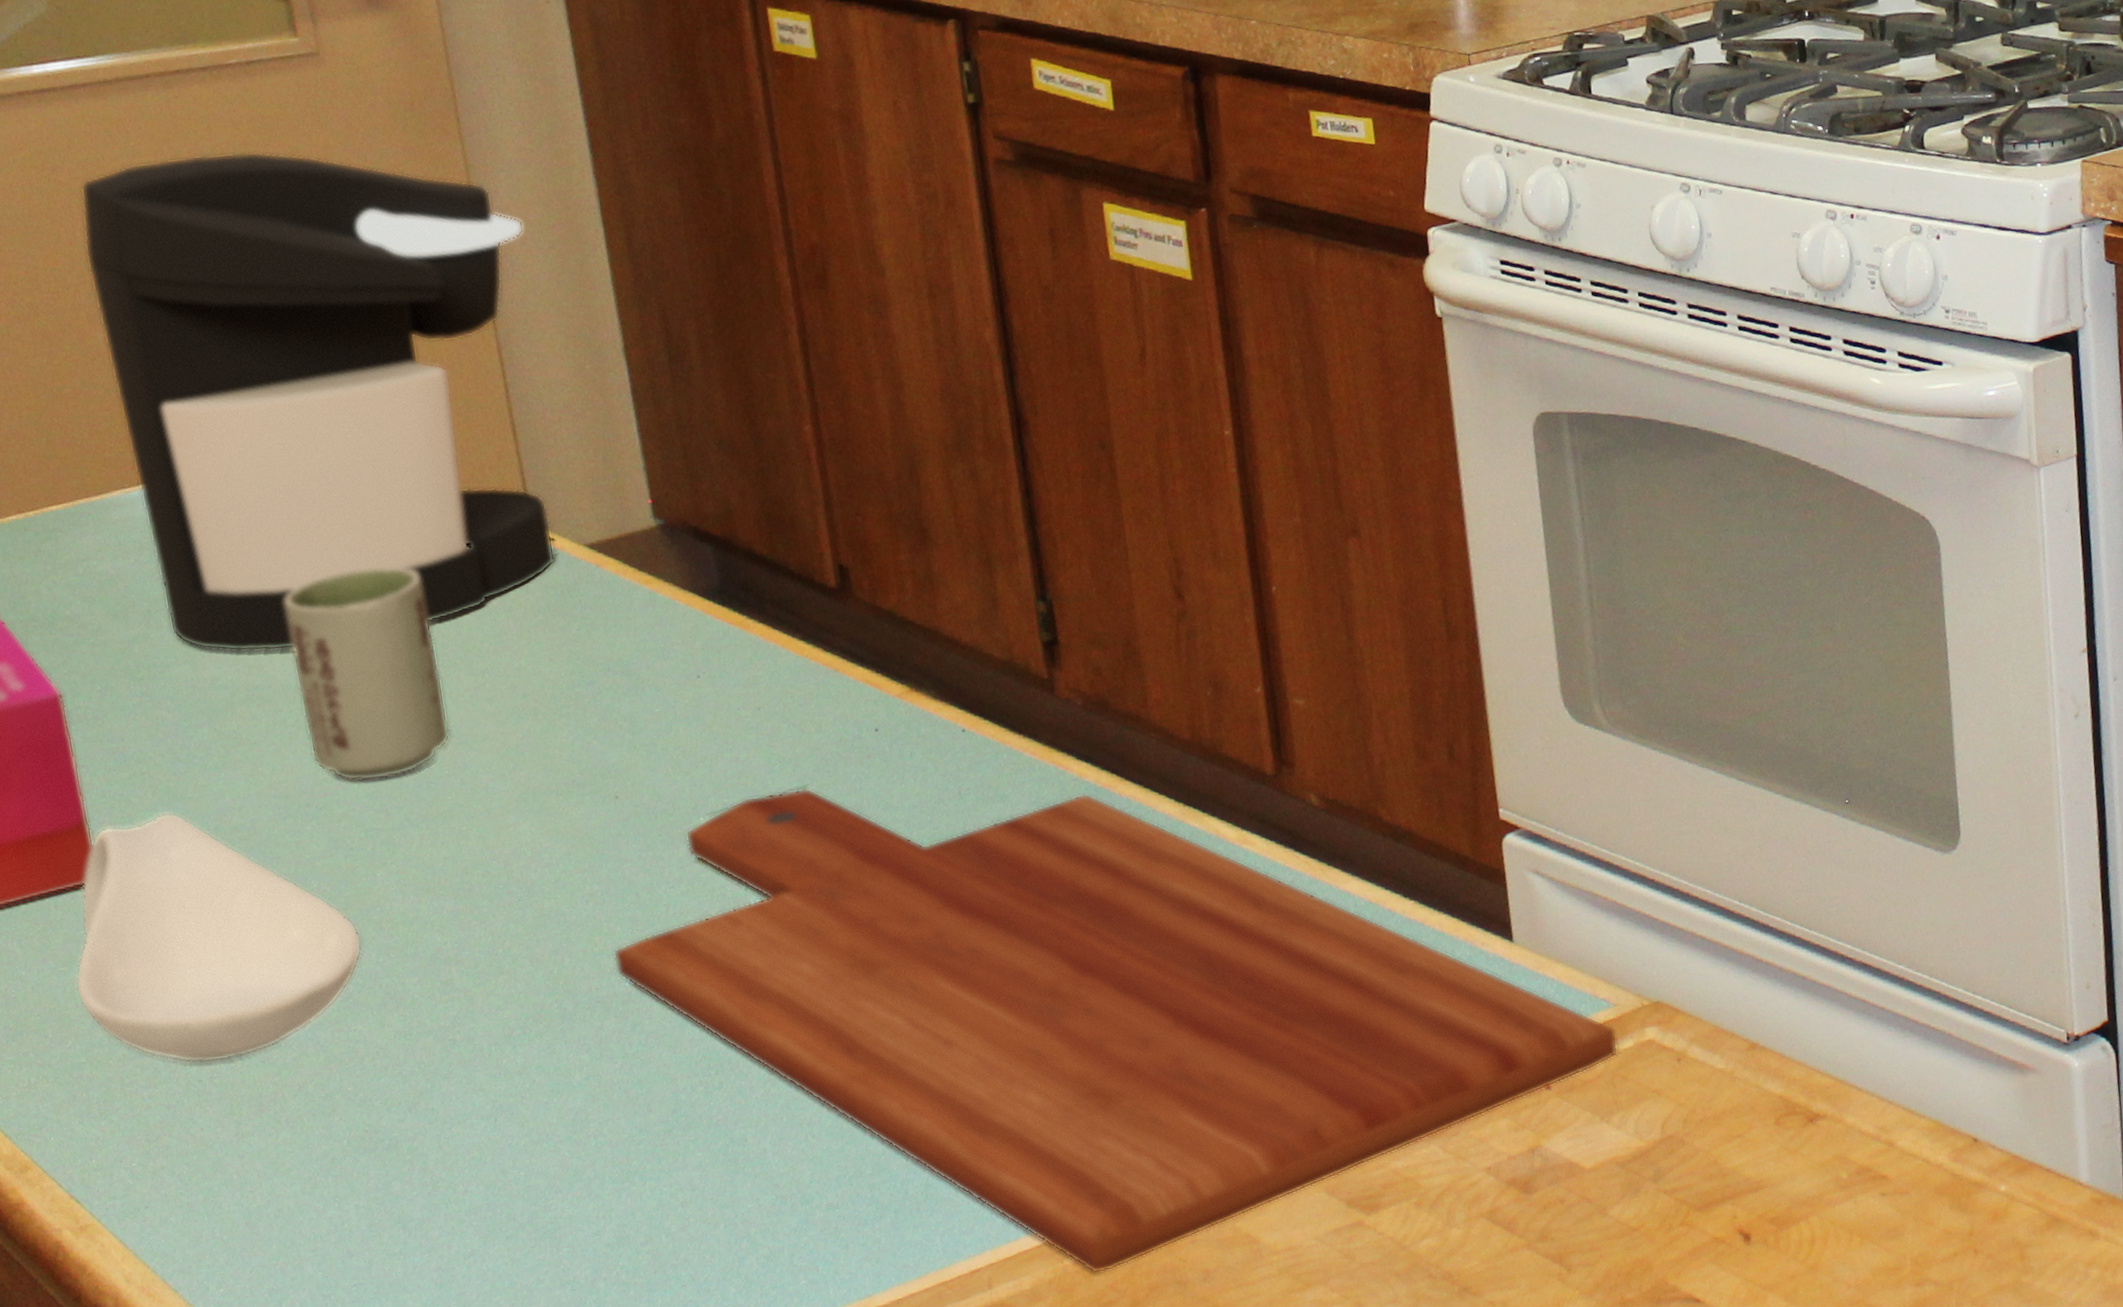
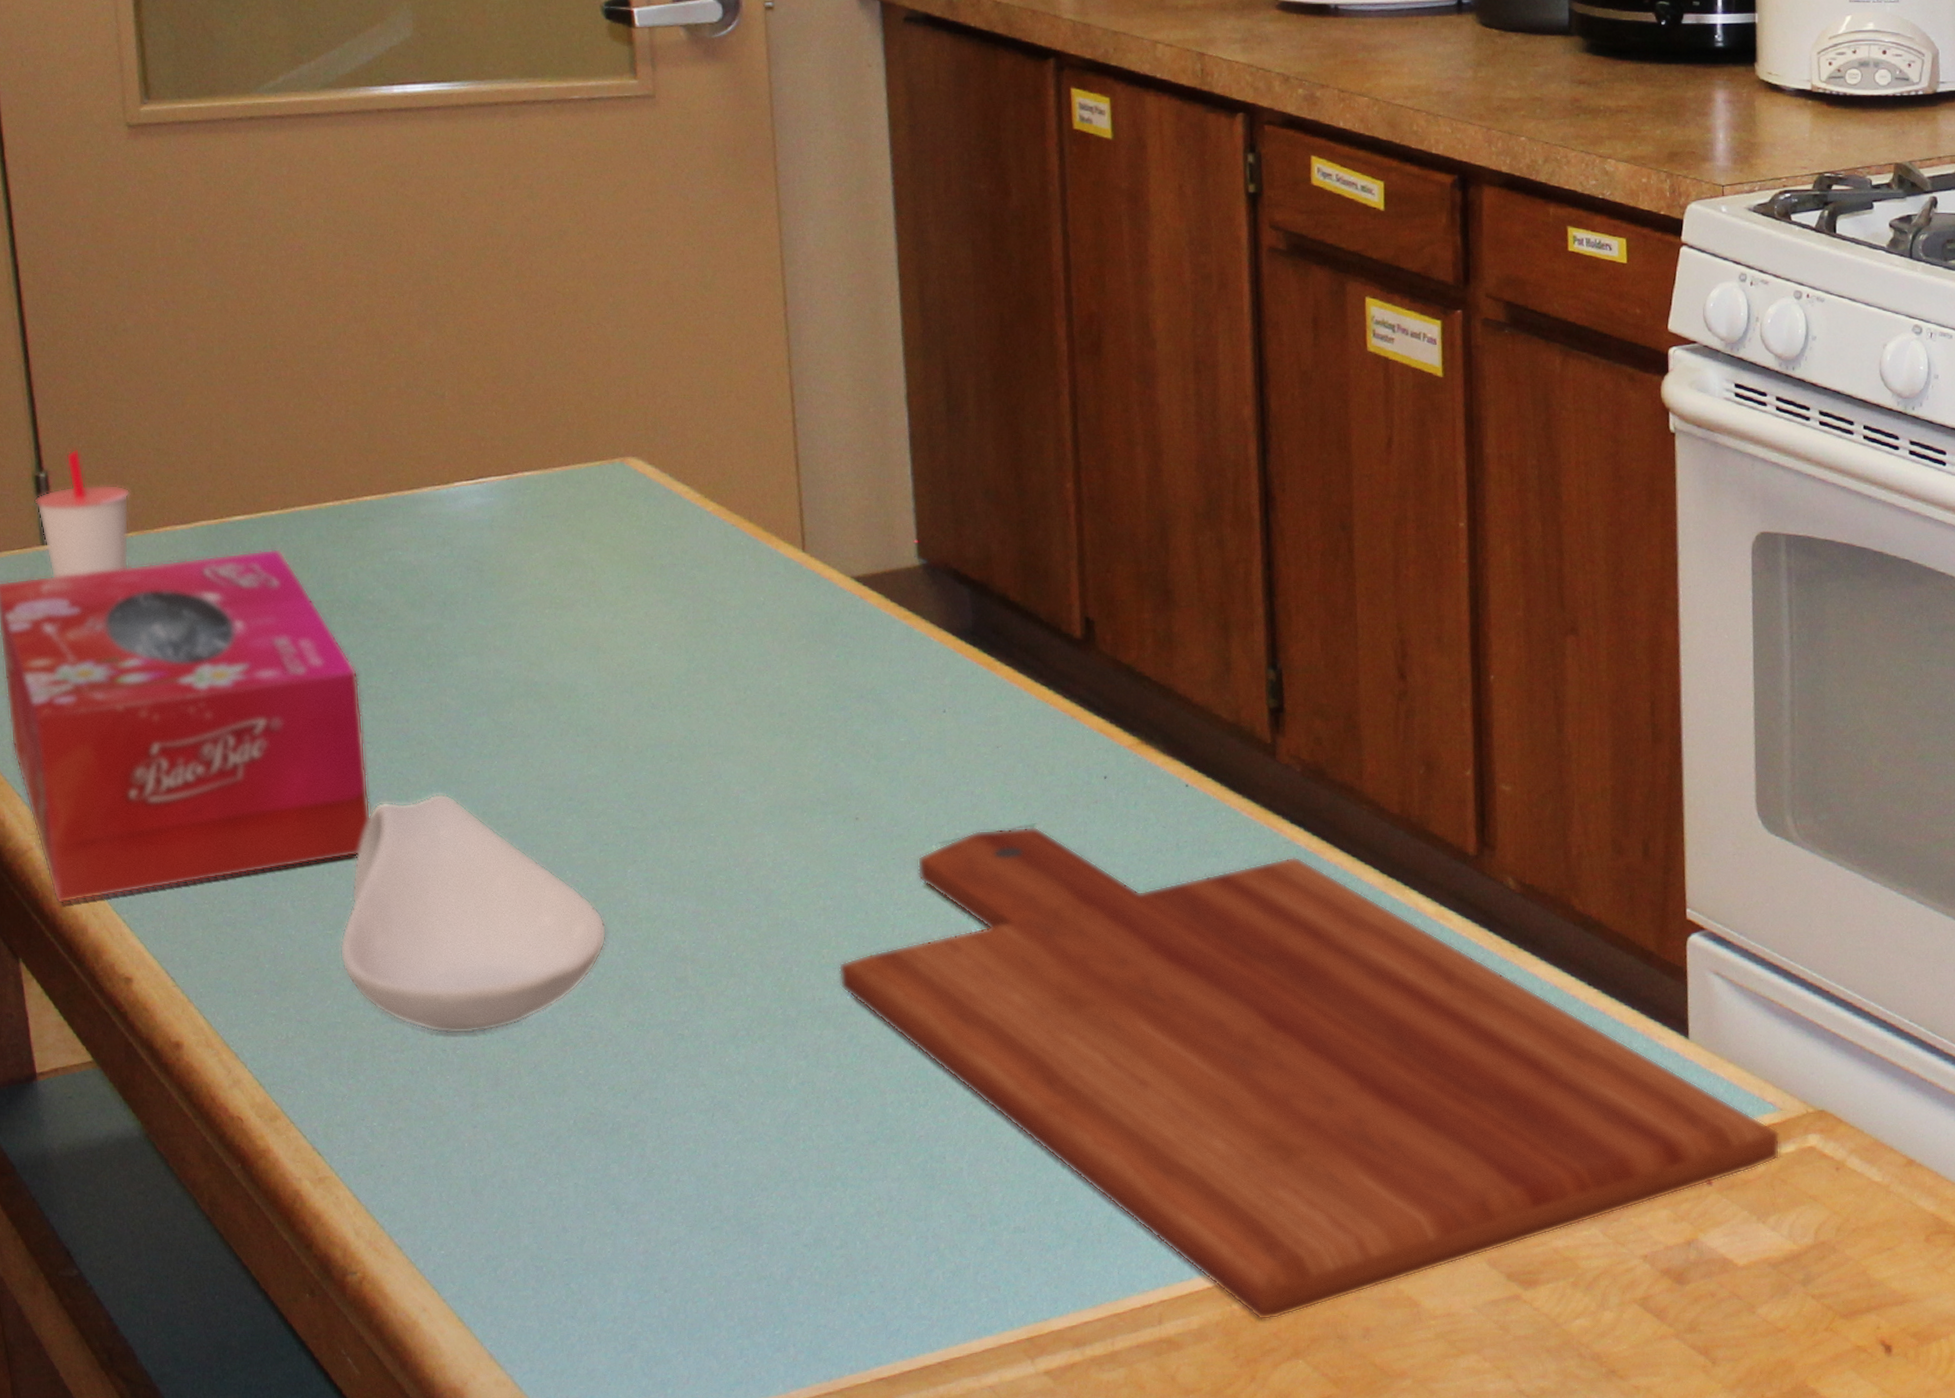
coffee maker: present [80,151,556,652] -> none [422,181,826,651]
cup: present [284,567,451,781] -> none [569,581,709,781]

